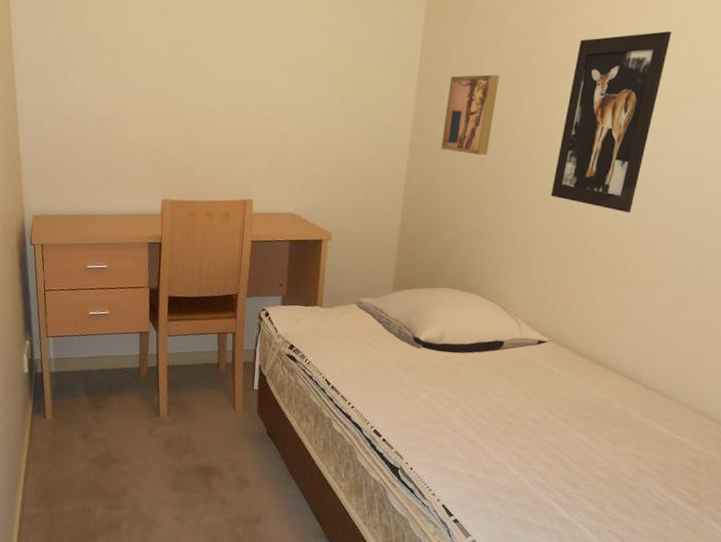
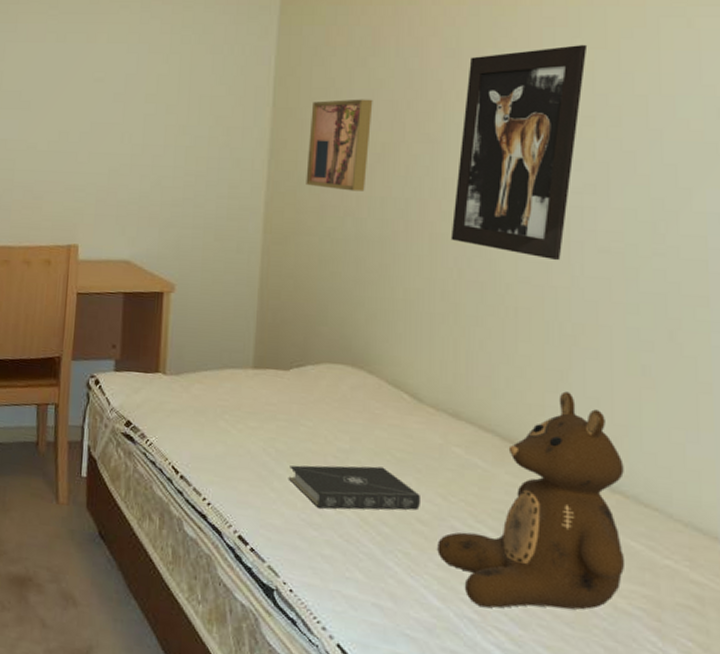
pillow: present [354,287,550,354] -> none [206,351,468,438]
book: none [413,375,511,408] -> present [288,465,420,510]
teddy bear: none [519,315,658,475] -> present [437,391,626,610]

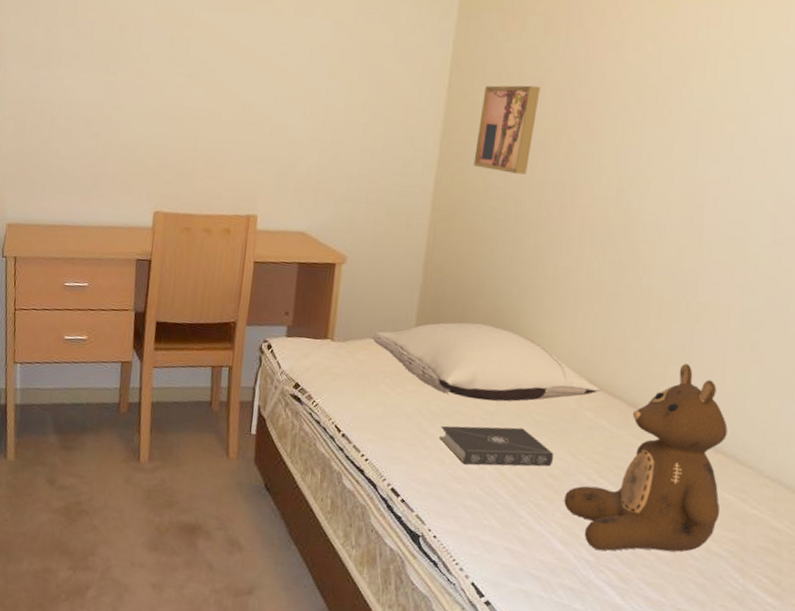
pillow: none [206,351,468,438] -> present [371,322,600,402]
wall art: present [450,44,588,261] -> none [599,44,736,246]

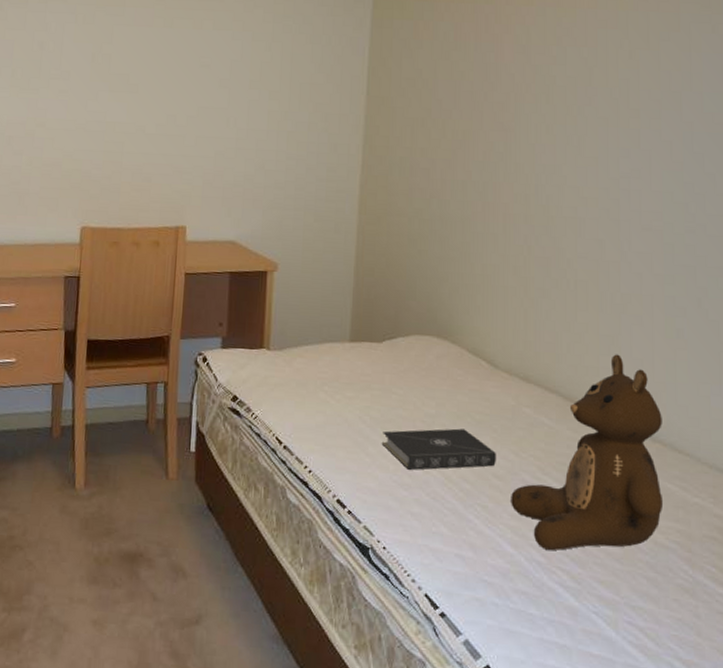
pillow: present [371,322,600,402] -> none [307,324,536,403]
wall art: present [473,85,541,175] -> none [396,89,455,175]

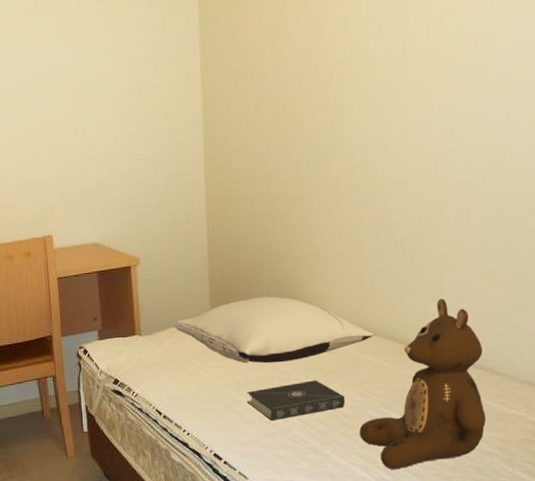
pillow: none [307,324,536,403] -> present [173,296,375,364]

